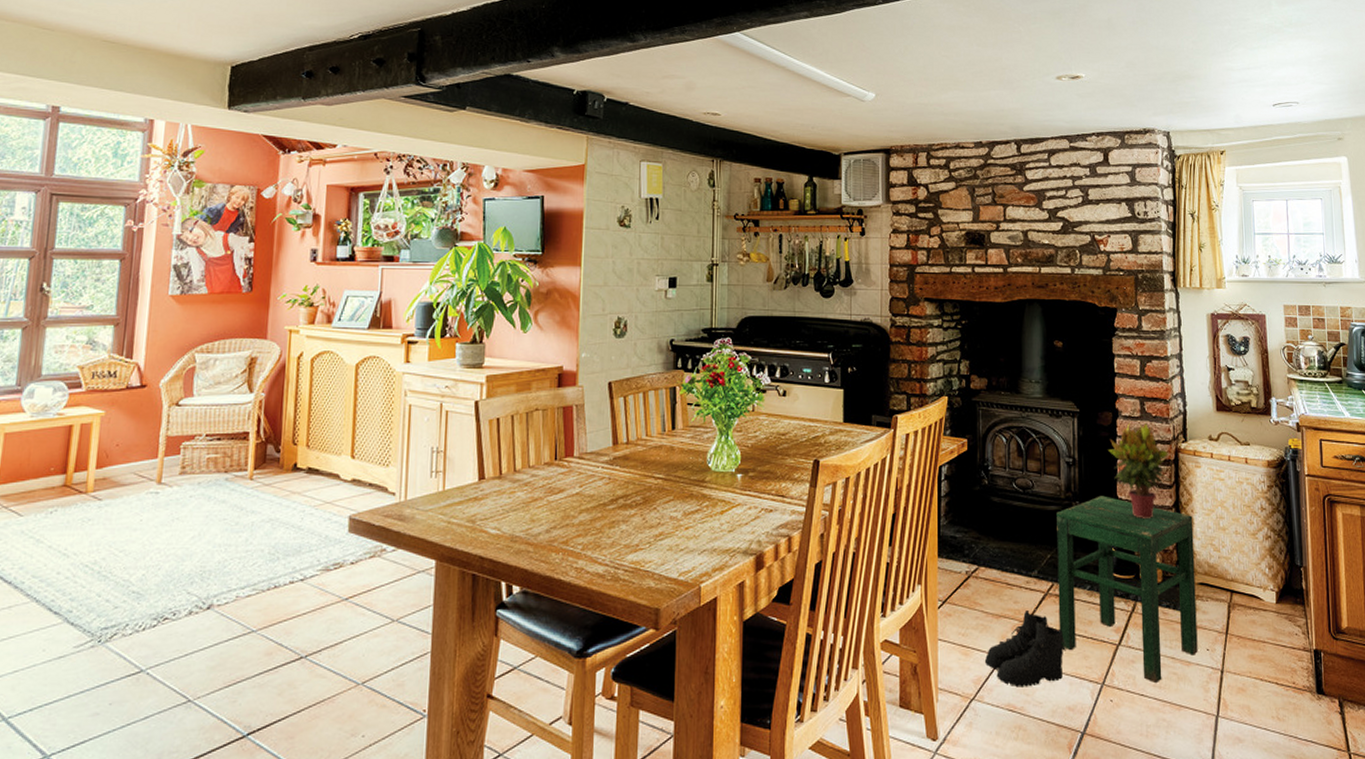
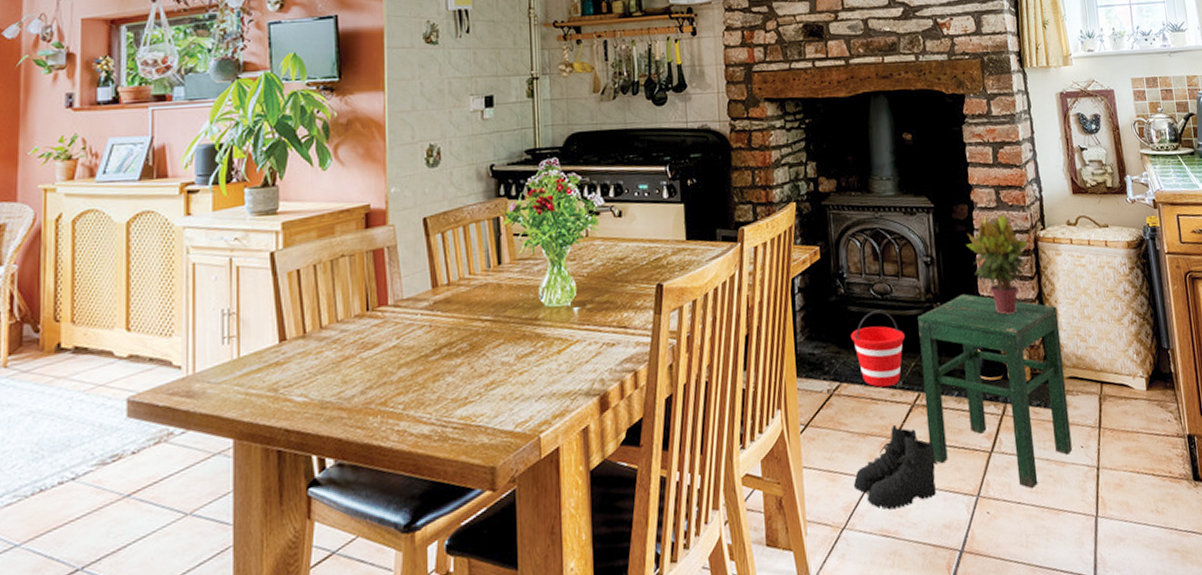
bucket: none [992,503,1043,574] -> present [851,310,905,387]

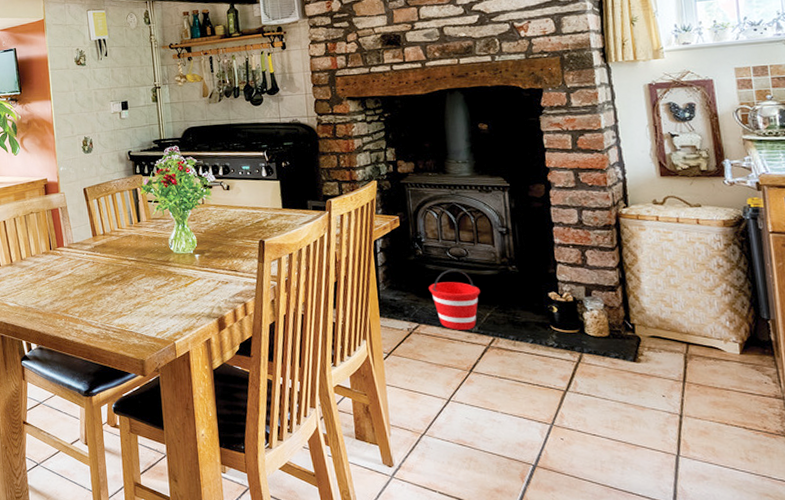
boots: present [853,425,937,510] -> none [432,361,512,426]
stool: present [918,294,1073,489] -> none [493,260,653,425]
potted plant: present [965,212,1030,315] -> none [541,191,611,279]

